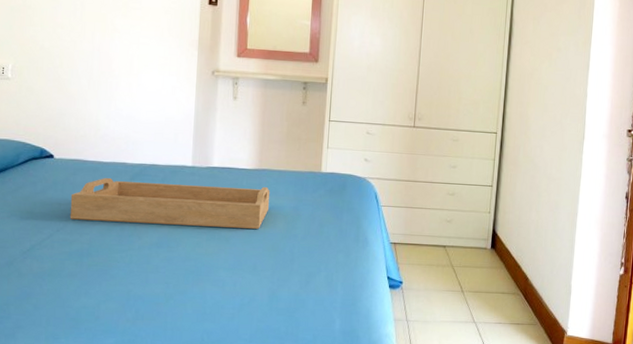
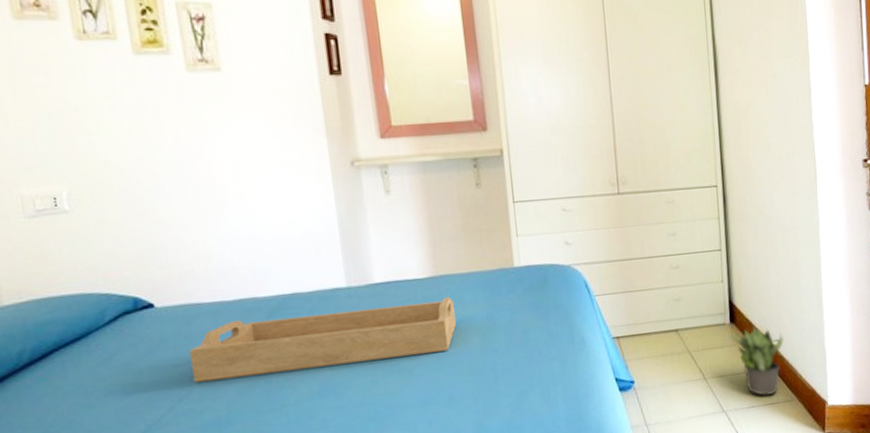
potted plant: none [489,253,535,317] -> present [730,324,783,396]

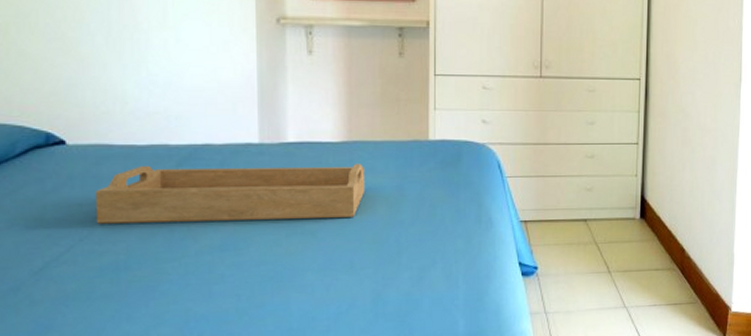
potted plant: present [730,324,783,396] -> none [638,222,692,296]

